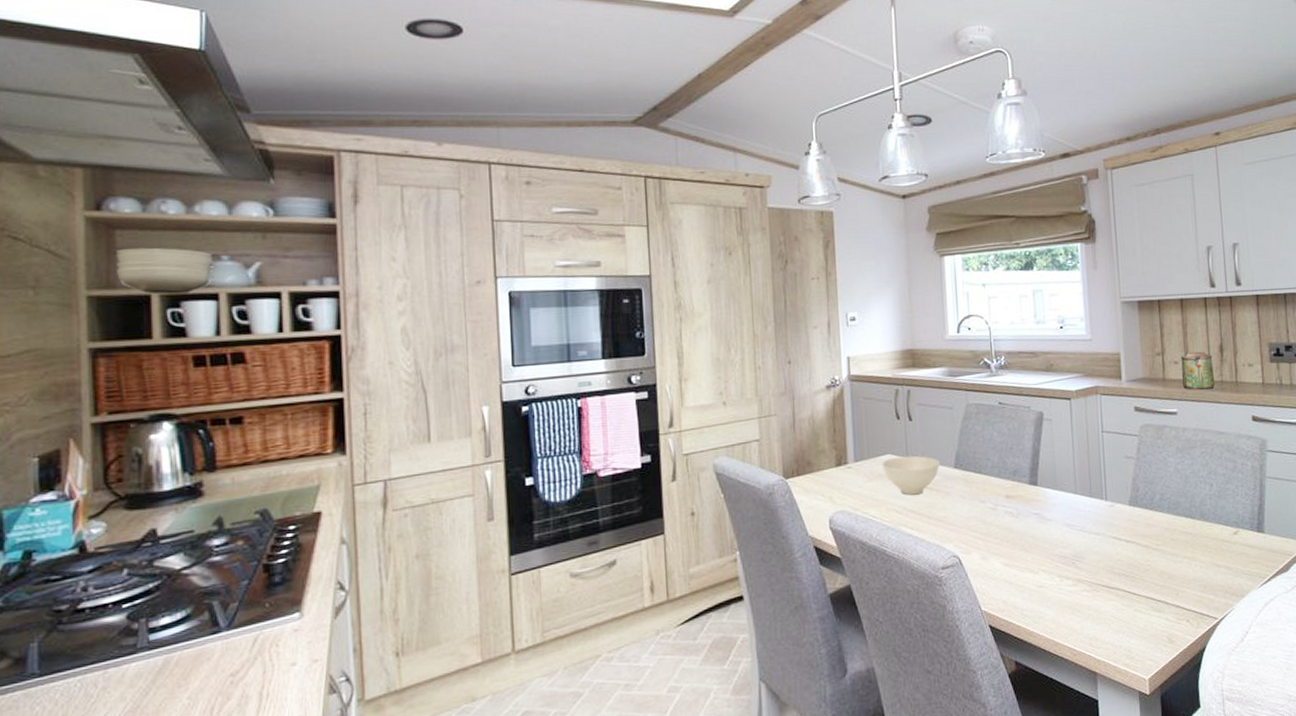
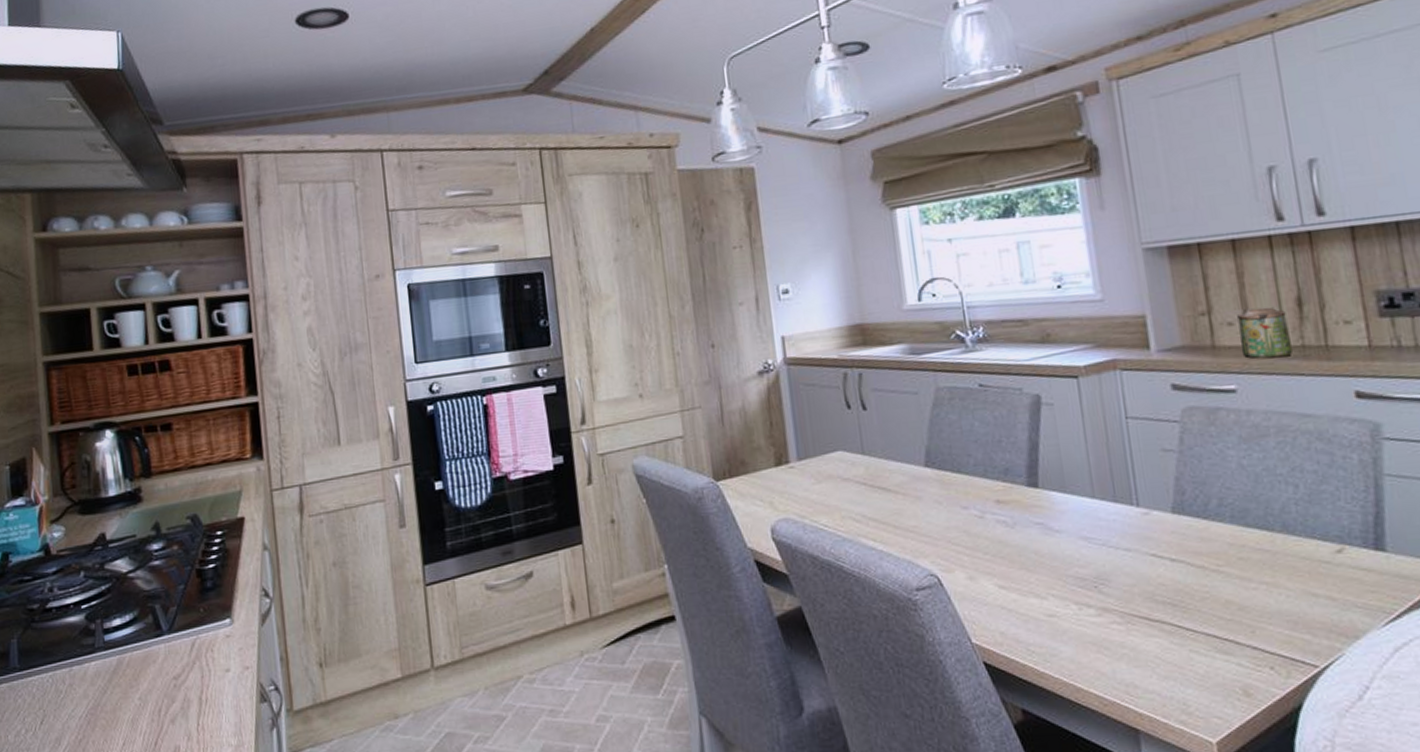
bowl: present [115,247,214,294] -> none [59,262,140,308]
bowl: present [882,455,941,495] -> none [832,452,907,500]

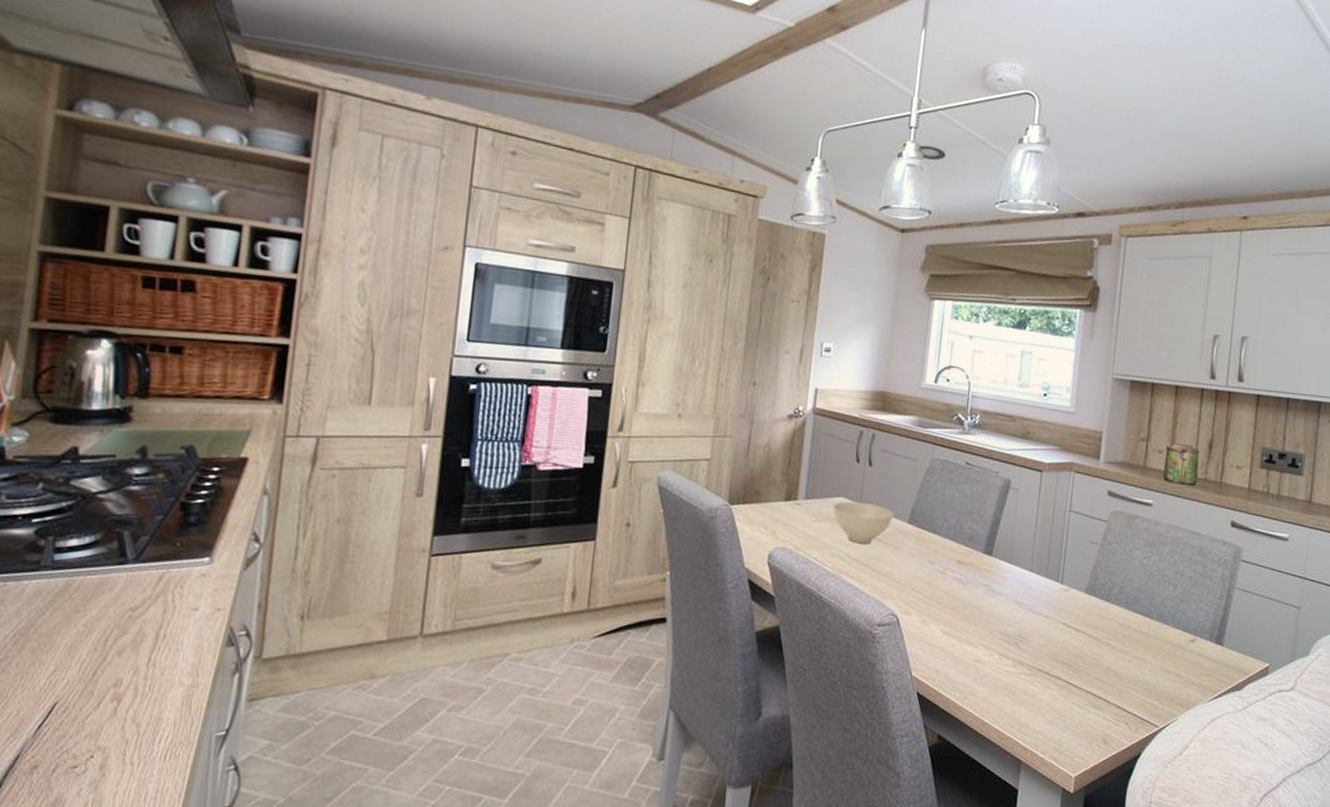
bowl: none [832,452,907,500] -> present [833,501,895,544]

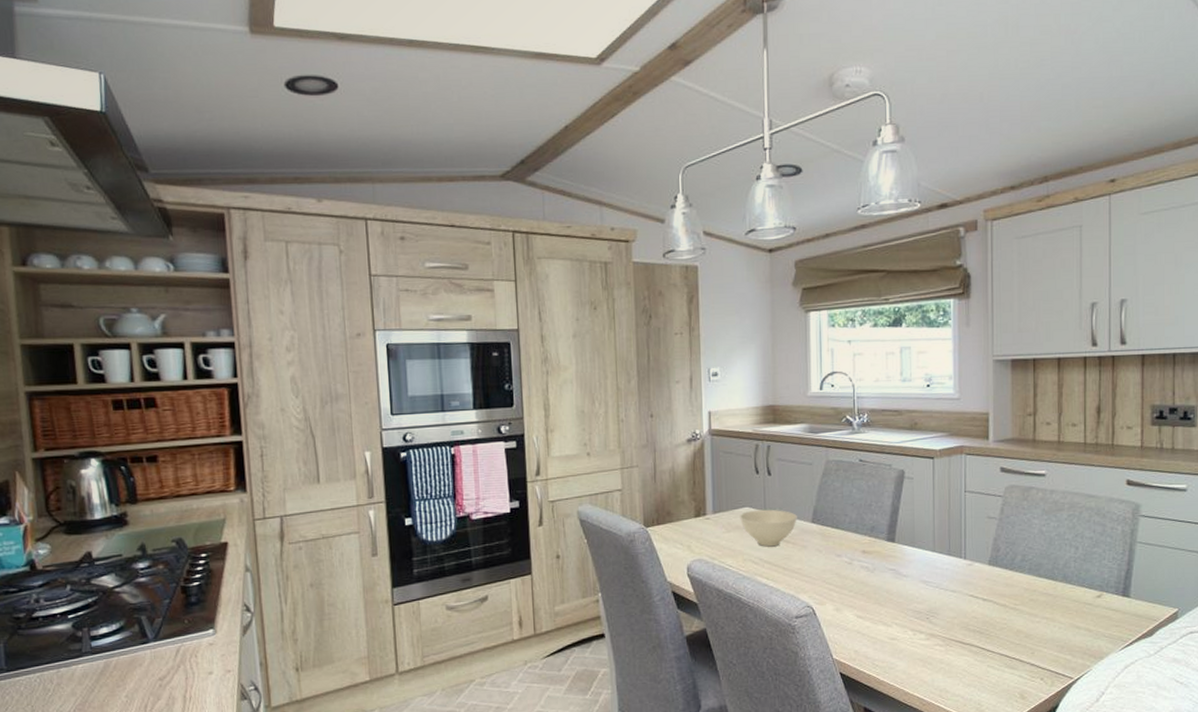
canister: present [1163,443,1200,486] -> none [1053,412,1088,452]

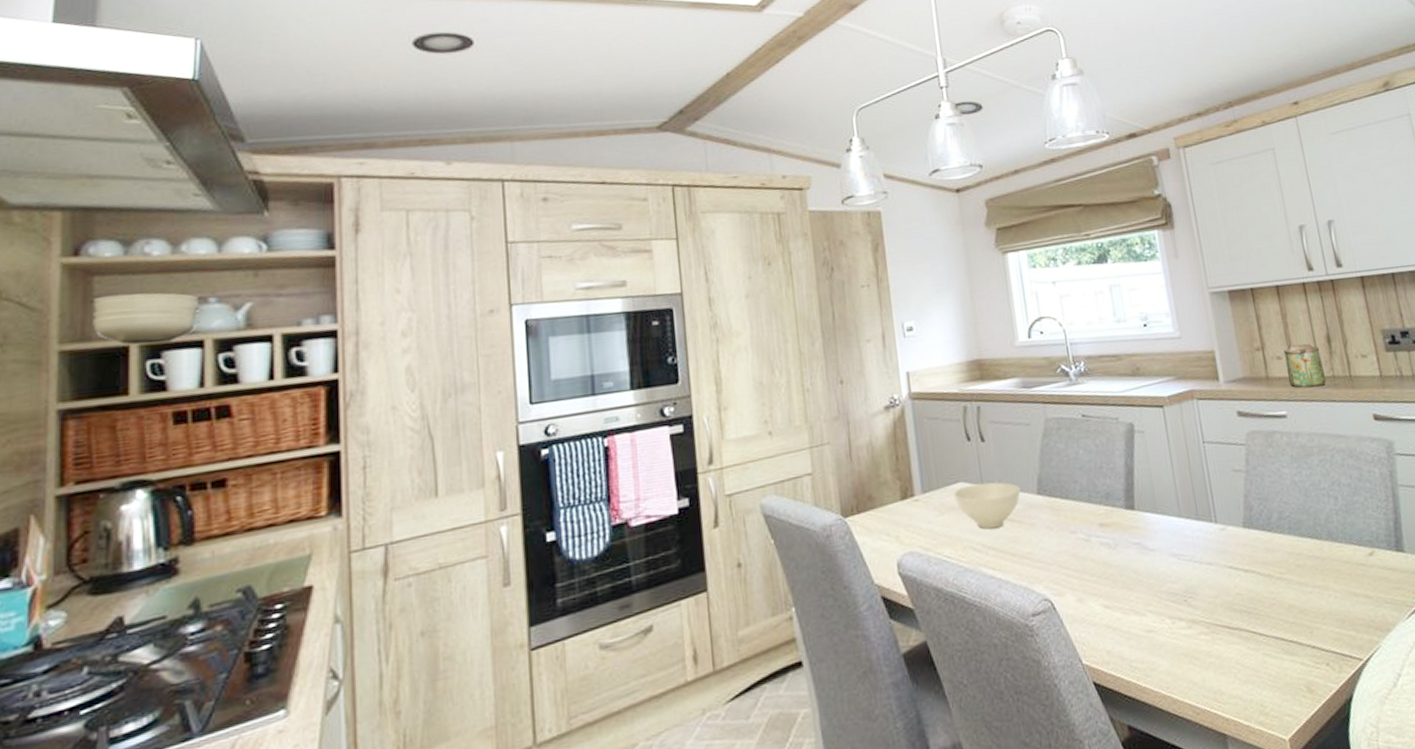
bowl: none [40,300,125,344] -> present [92,292,200,345]
canister: none [1053,412,1088,452] -> present [1284,343,1326,389]

